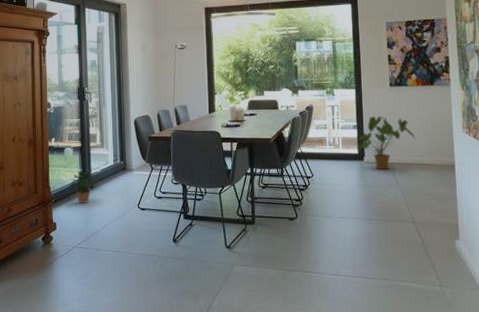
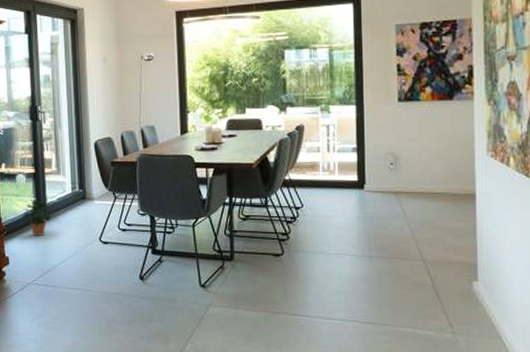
house plant: present [357,116,416,170] -> none [356,136,428,200]

